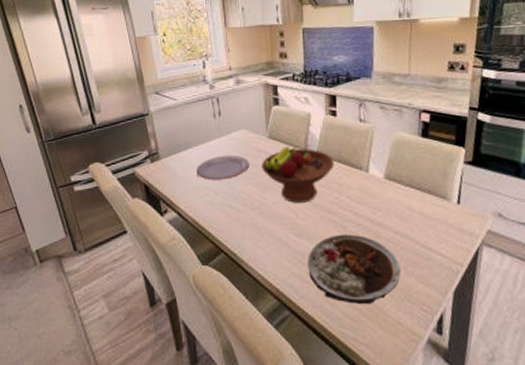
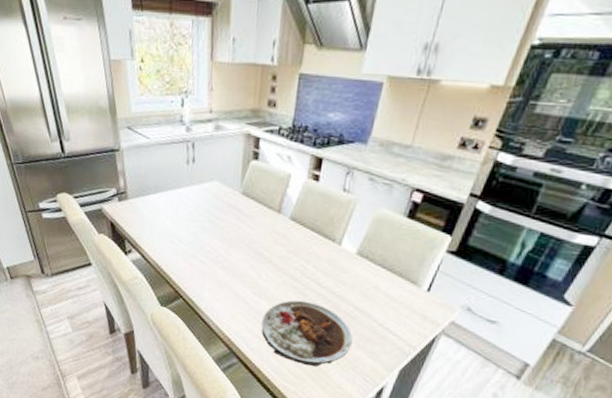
plate: present [196,155,250,180] -> none [163,204,218,230]
fruit bowl: present [262,145,335,203] -> none [230,205,307,265]

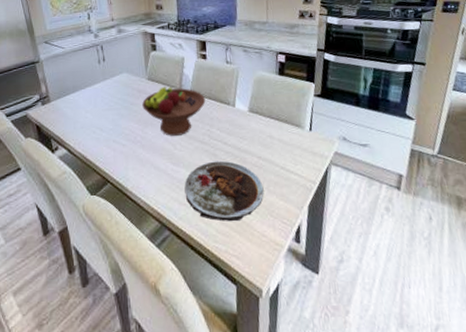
fruit bowl: none [230,205,307,265] -> present [142,86,206,136]

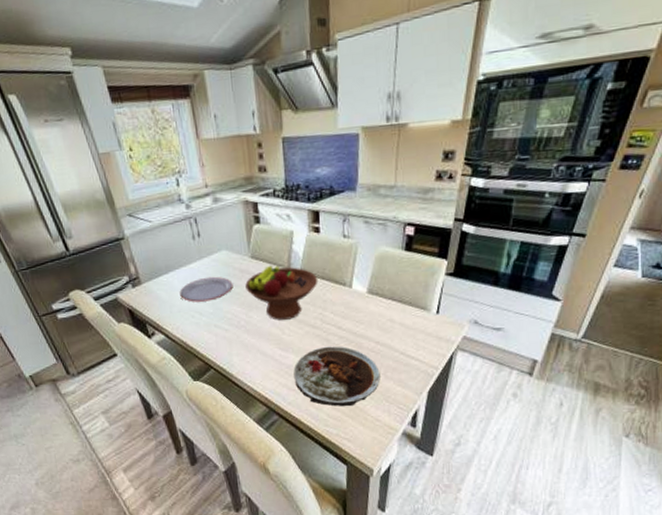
plate: none [84,95,132,119] -> present [180,276,233,302]

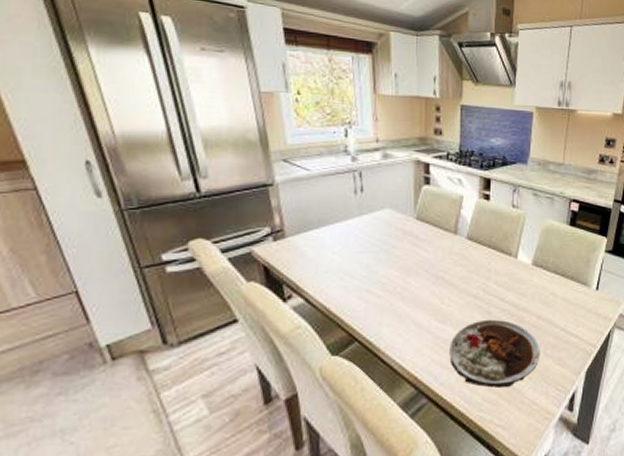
plate: present [180,276,233,302] -> none [330,235,393,263]
fruit bowl: present [245,265,318,320] -> none [407,228,484,288]

